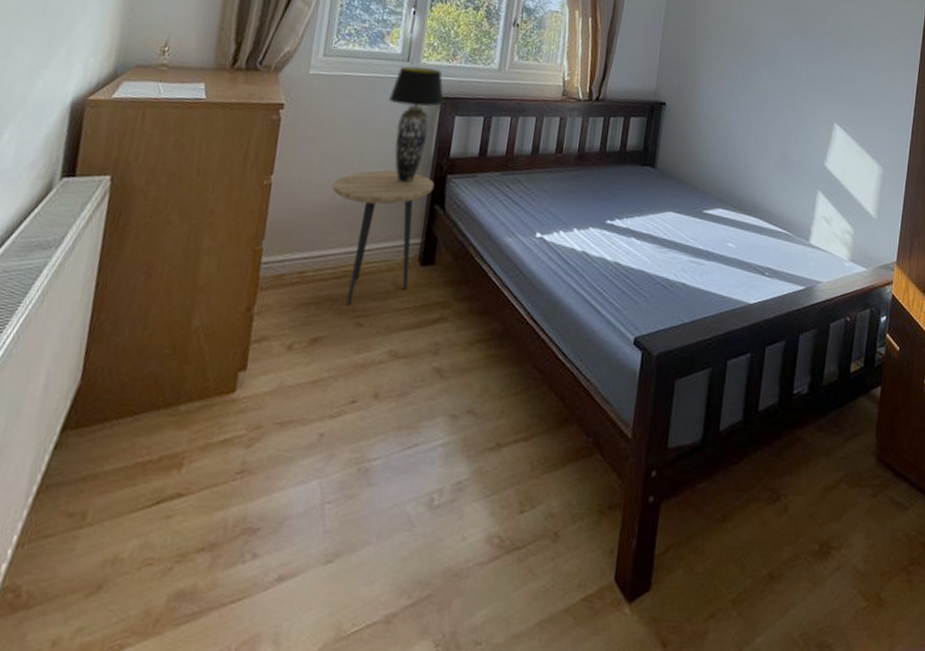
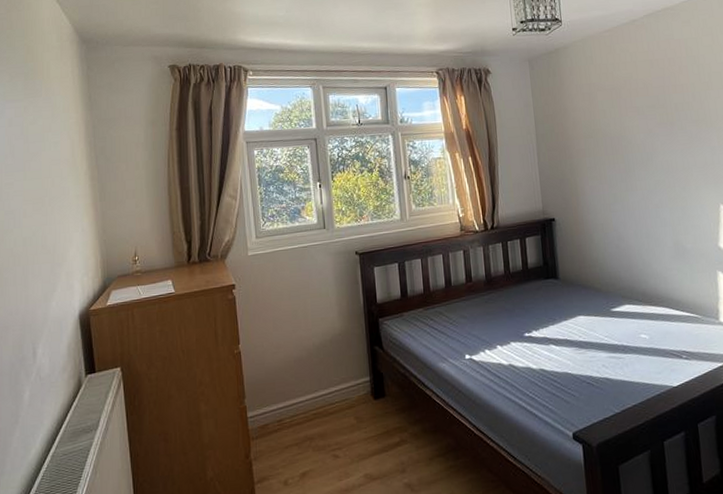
side table: present [332,170,435,305] -> none [288,322,370,442]
table lamp: present [389,66,444,183] -> none [316,230,362,332]

